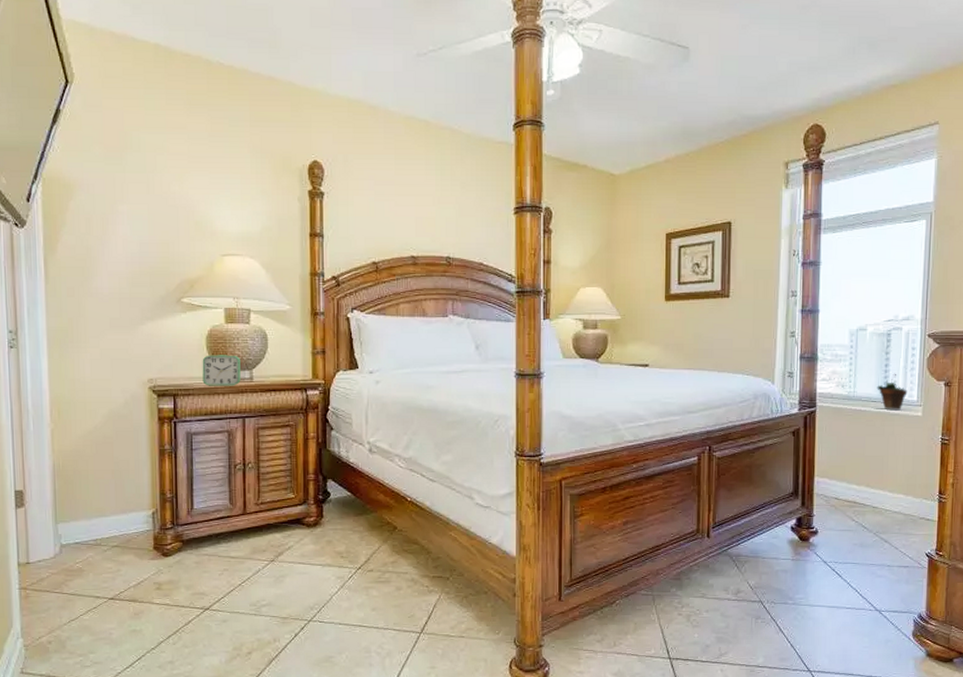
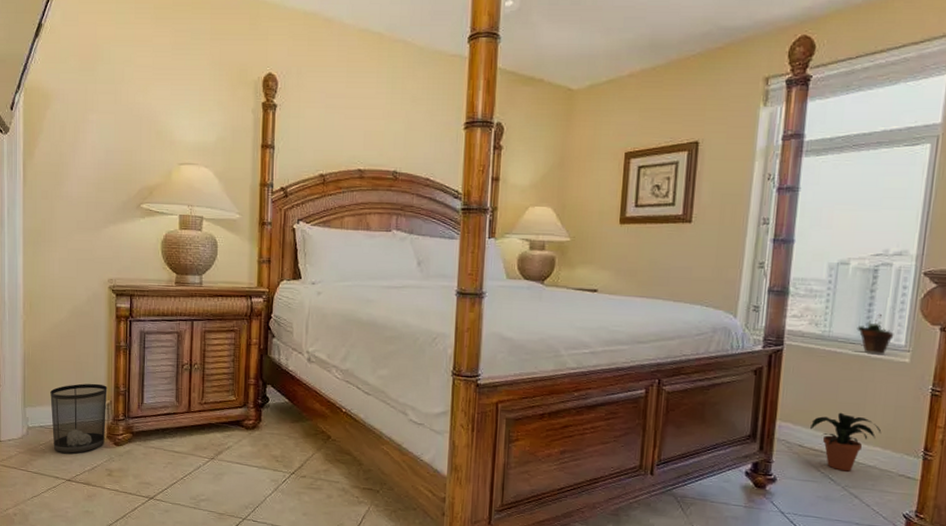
waste bin: none [86,491,152,569] -> present [50,383,107,453]
alarm clock: present [202,355,241,386] -> none [156,259,192,290]
potted plant: none [844,465,903,519] -> present [810,412,882,472]

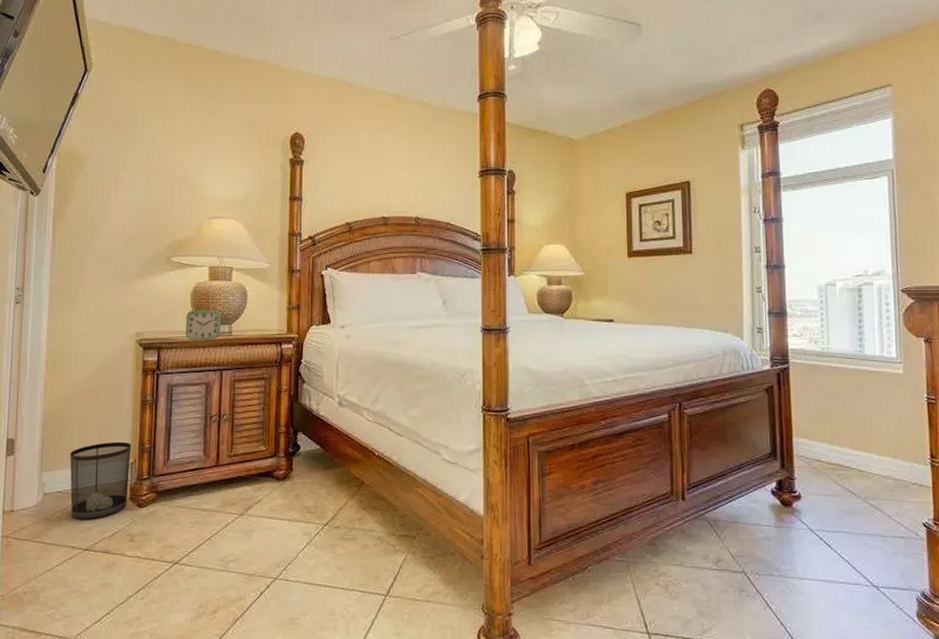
alarm clock: none [156,259,192,290] -> present [185,310,221,340]
potted plant: present [810,412,882,472] -> none [825,425,890,483]
succulent plant: present [857,313,894,355] -> none [852,329,885,368]

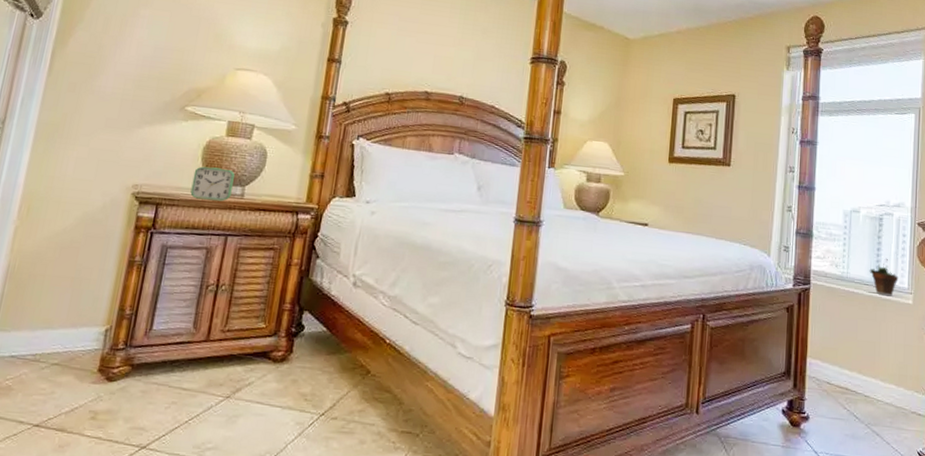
waste bin: present [70,441,132,519] -> none [23,304,110,391]
succulent plant: none [852,329,885,368] -> present [869,258,899,297]

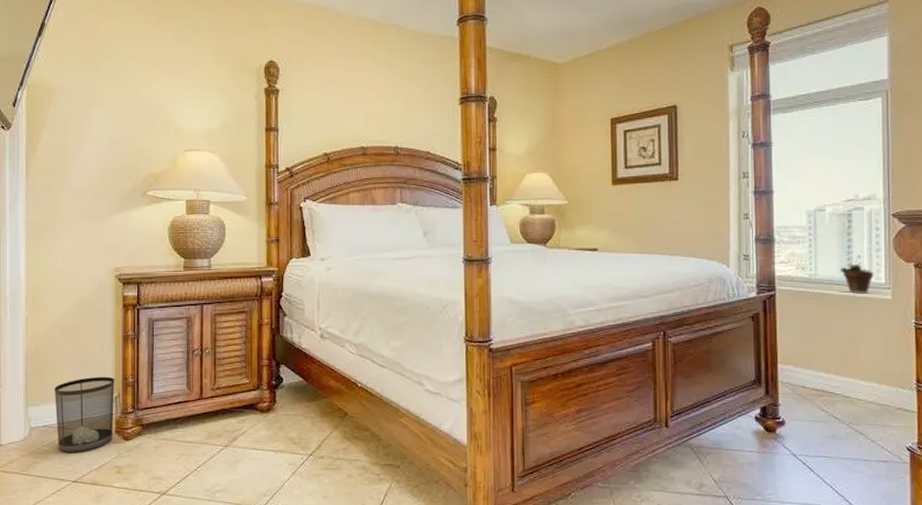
waste bin: none [23,304,110,391] -> present [54,376,115,452]
alarm clock: present [190,166,235,202] -> none [164,244,200,274]

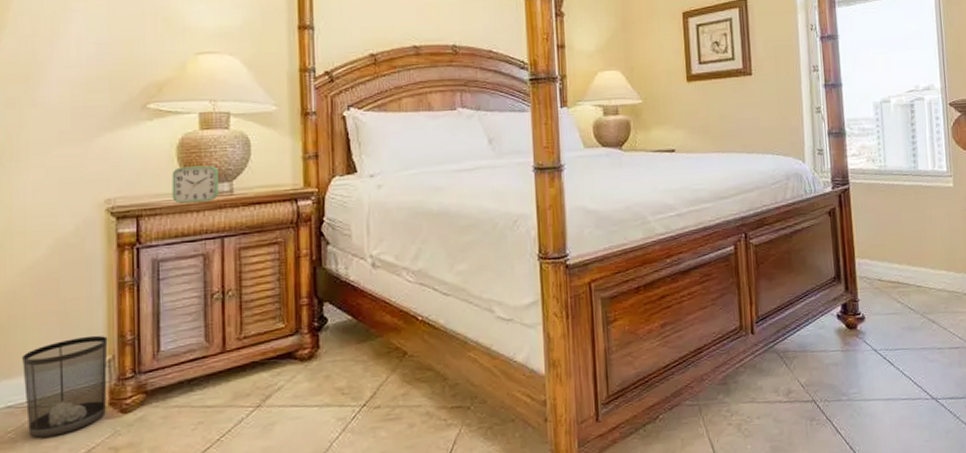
alarm clock: none [164,244,200,274] -> present [172,165,219,204]
succulent plant: present [840,254,874,294] -> none [906,144,937,183]

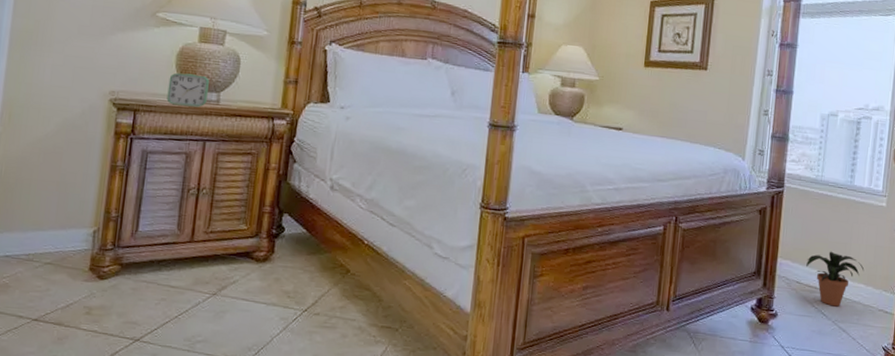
waste bin: present [22,335,108,438] -> none [20,207,96,288]
potted plant: none [884,242,943,299] -> present [806,251,865,307]

